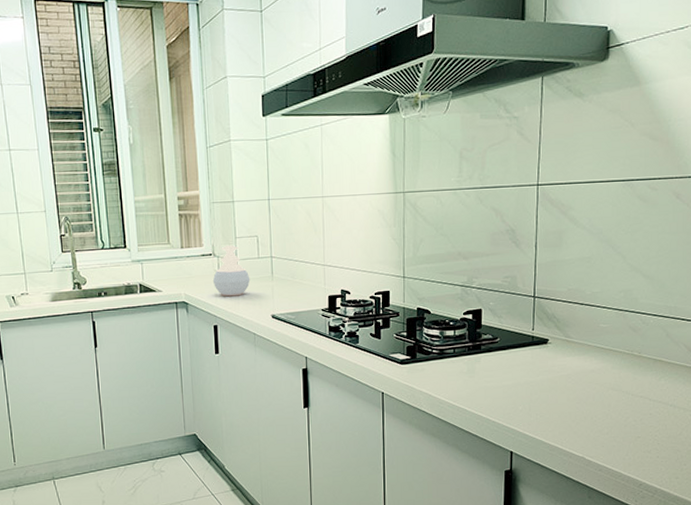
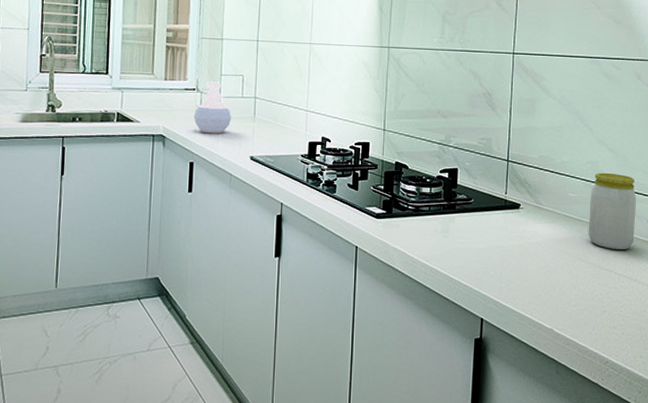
jar: none [621,300,674,376] -> present [588,172,637,249]

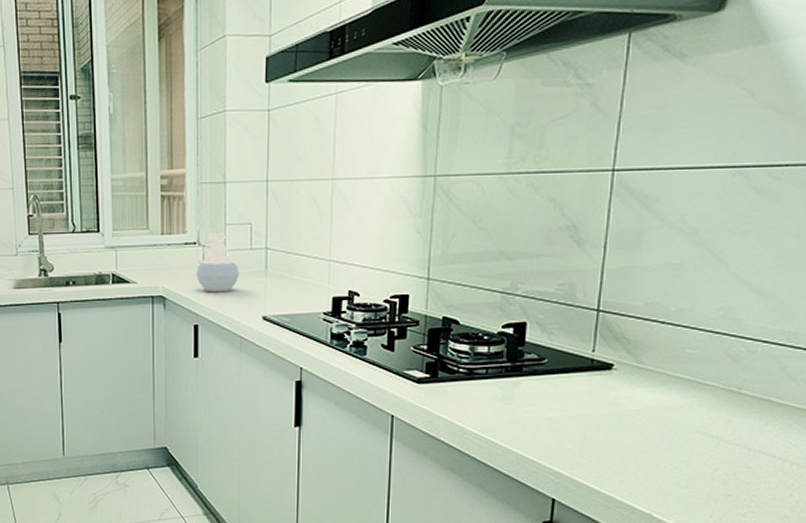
jar: present [588,172,637,249] -> none [712,321,792,420]

